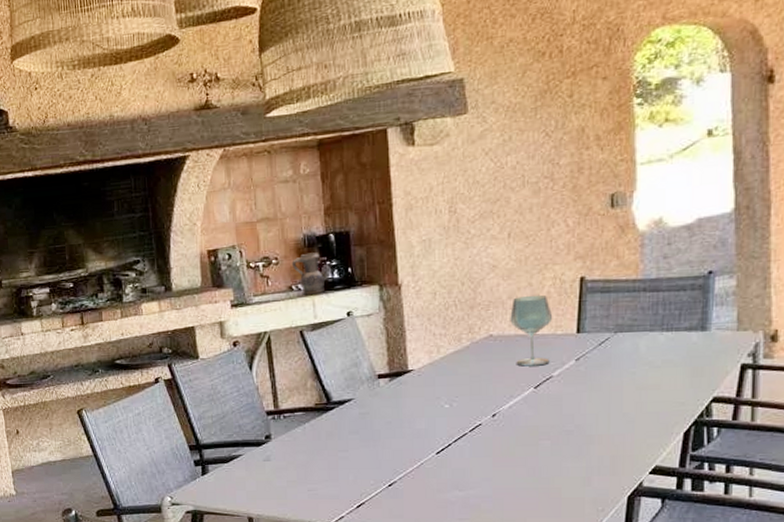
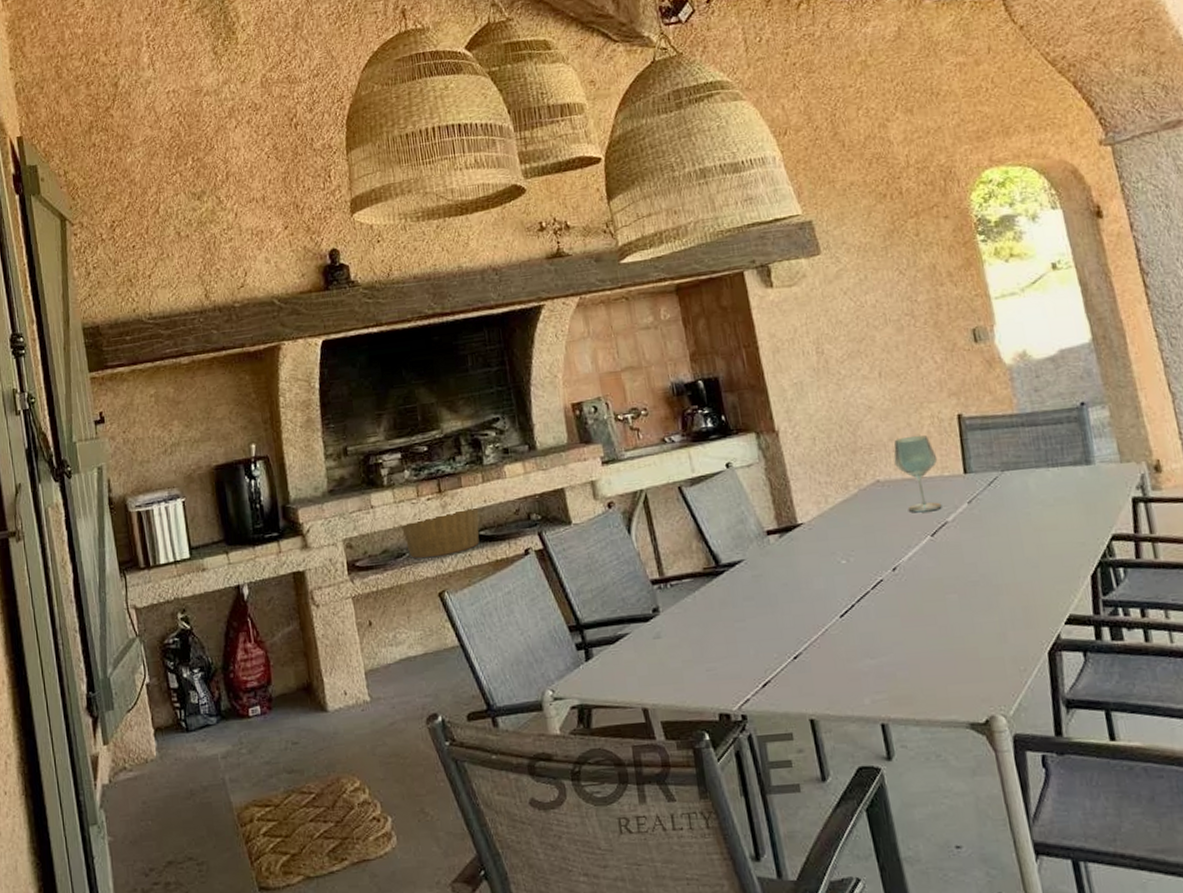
basket: none [46,339,116,381] -> present [400,507,480,559]
ceramic jug: present [291,252,326,295] -> none [661,400,701,447]

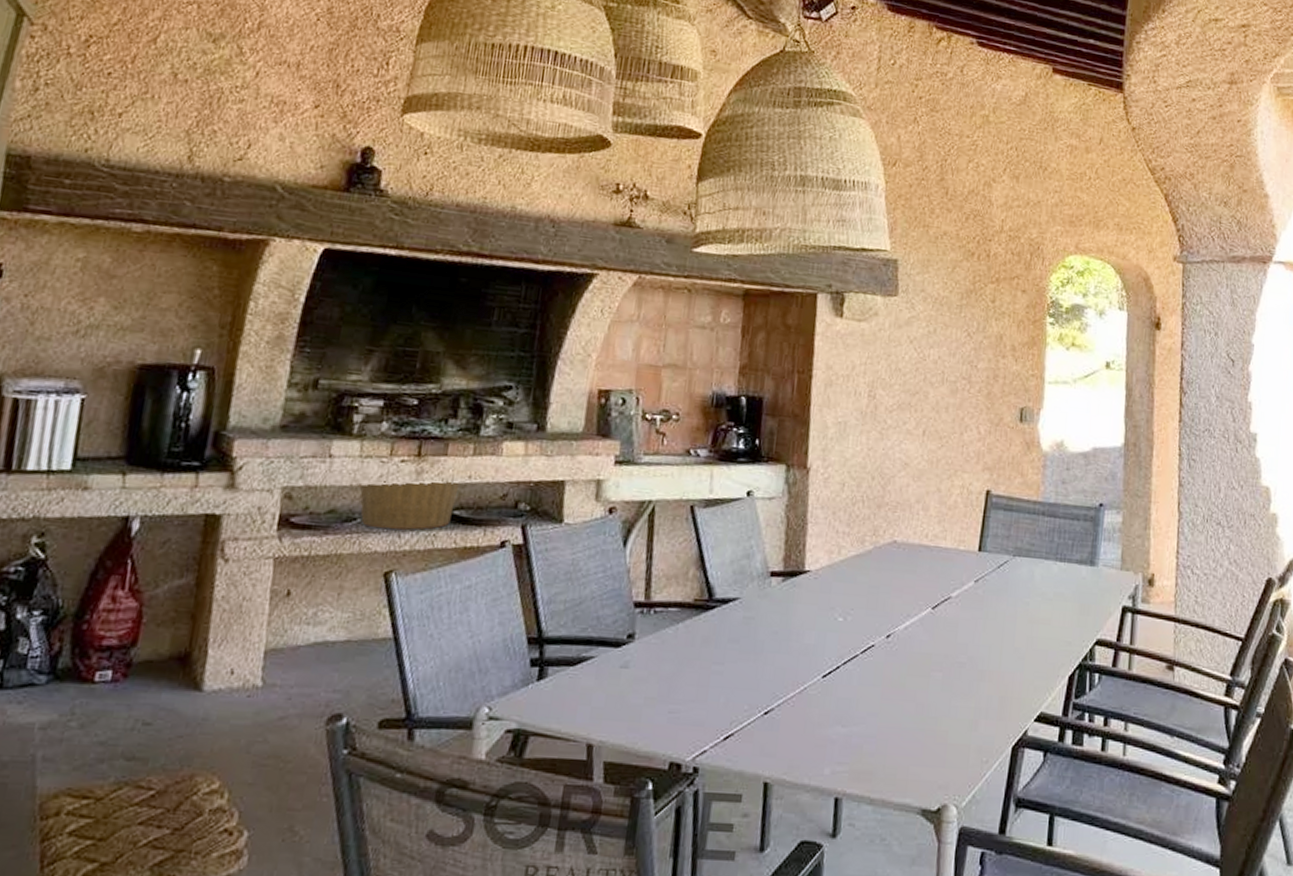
wine glass: present [893,435,942,513] -> none [915,501,958,584]

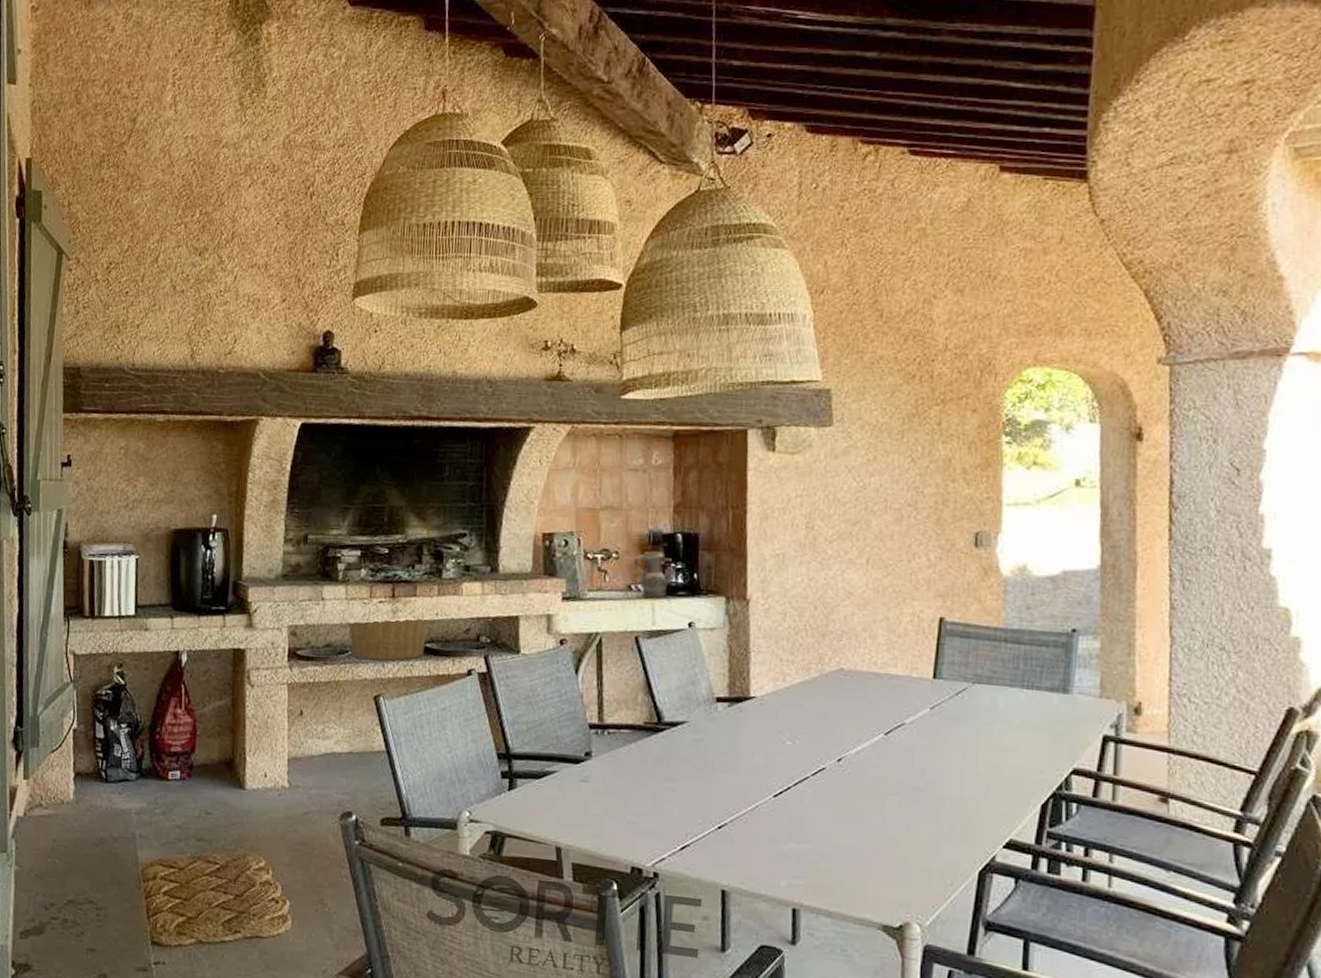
ceramic jug: none [693,414,728,465] -> present [633,551,668,598]

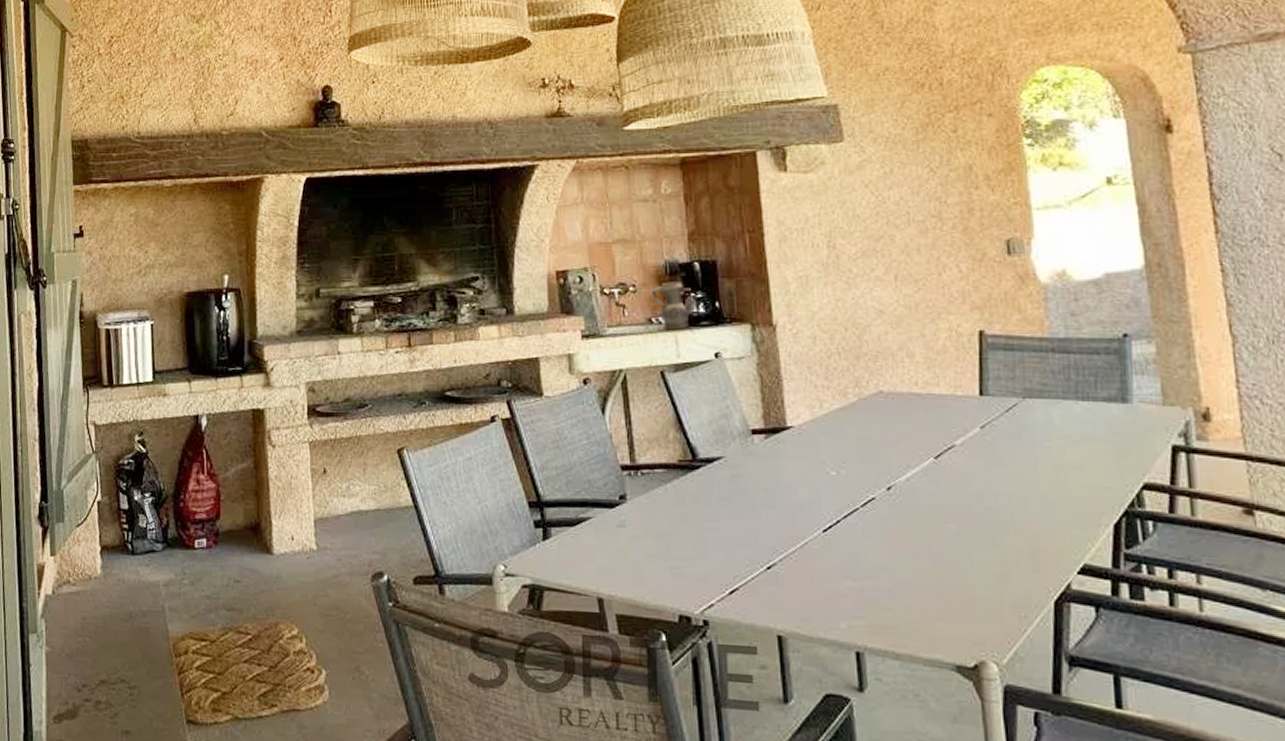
basket: present [347,619,429,661] -> none [365,366,447,413]

